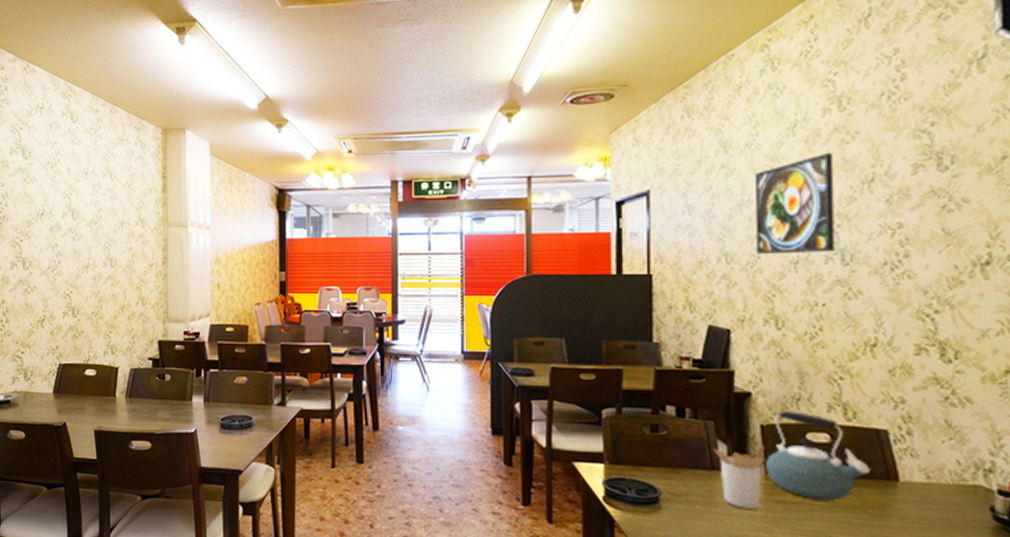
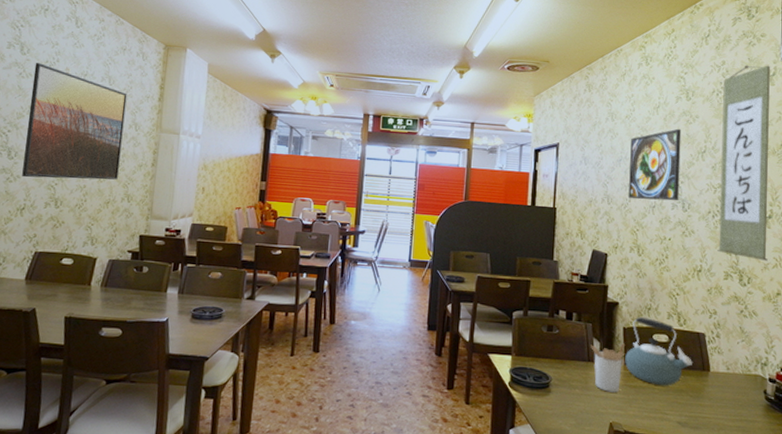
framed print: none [37,166,130,288] -> present [22,63,127,180]
wall scroll: none [898,44,987,326] -> present [717,65,770,261]

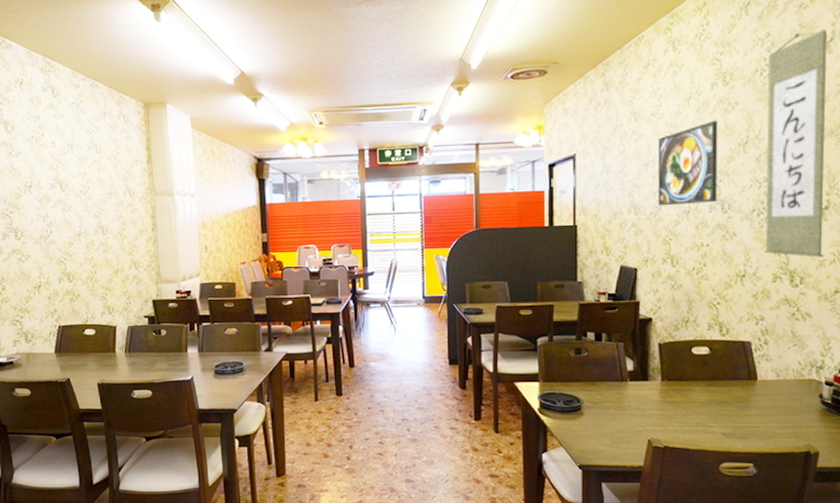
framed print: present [22,63,127,180] -> none [21,140,122,256]
utensil holder: present [591,343,625,393] -> none [623,359,662,410]
kettle: present [625,317,692,386] -> none [662,331,737,399]

